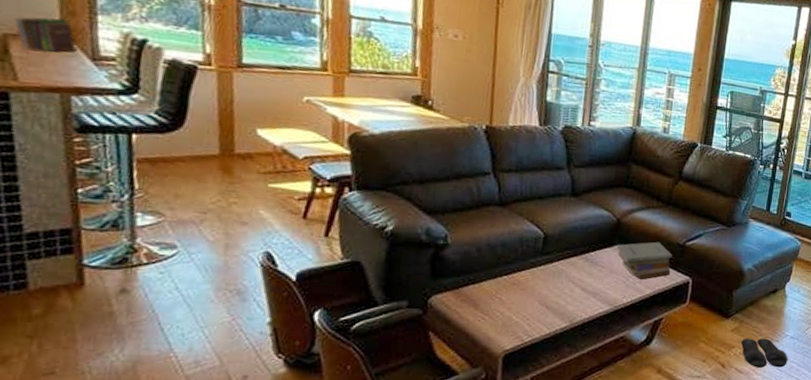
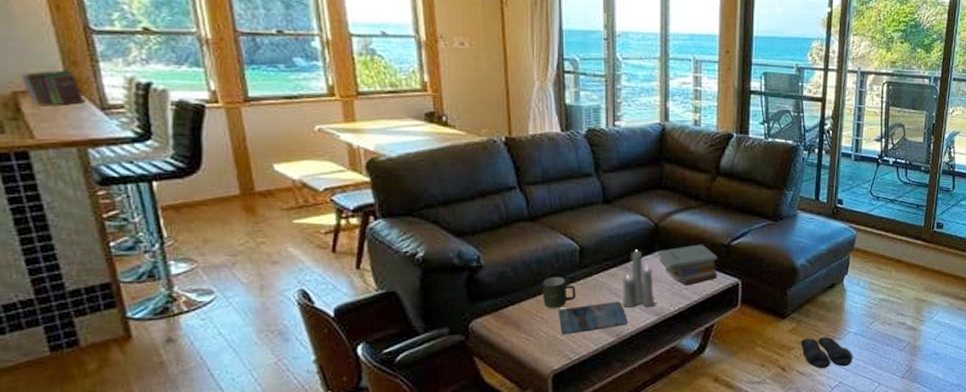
mug: none [503,260,536,292] -> present [542,276,576,309]
magazine: none [516,288,582,317] -> present [558,301,628,335]
candle: none [578,241,611,298] -> present [623,249,655,308]

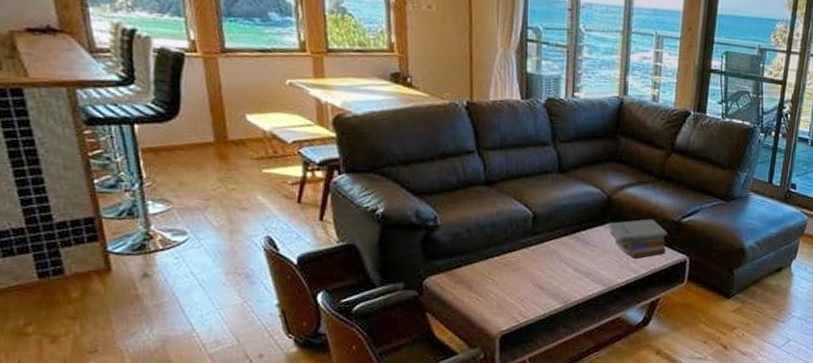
books: present [20,69,84,107] -> none [16,12,74,47]
mug: present [542,276,576,309] -> none [494,240,527,273]
magazine: present [558,301,628,335] -> none [508,269,576,298]
candle: present [623,249,655,308] -> none [571,220,604,278]
slippers: present [801,336,851,369] -> none [744,318,794,351]

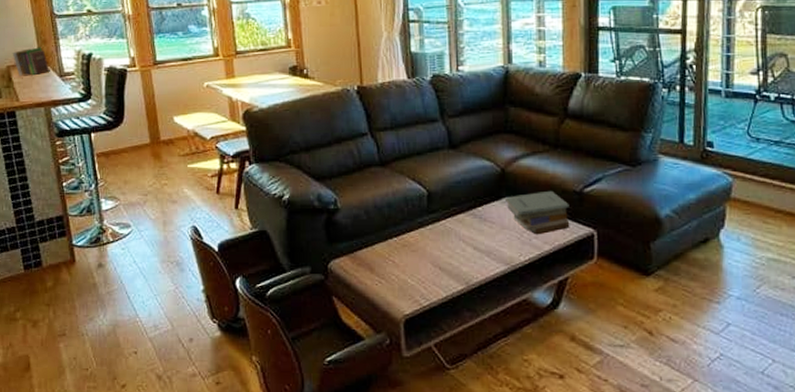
books: none [16,12,74,47] -> present [12,47,49,76]

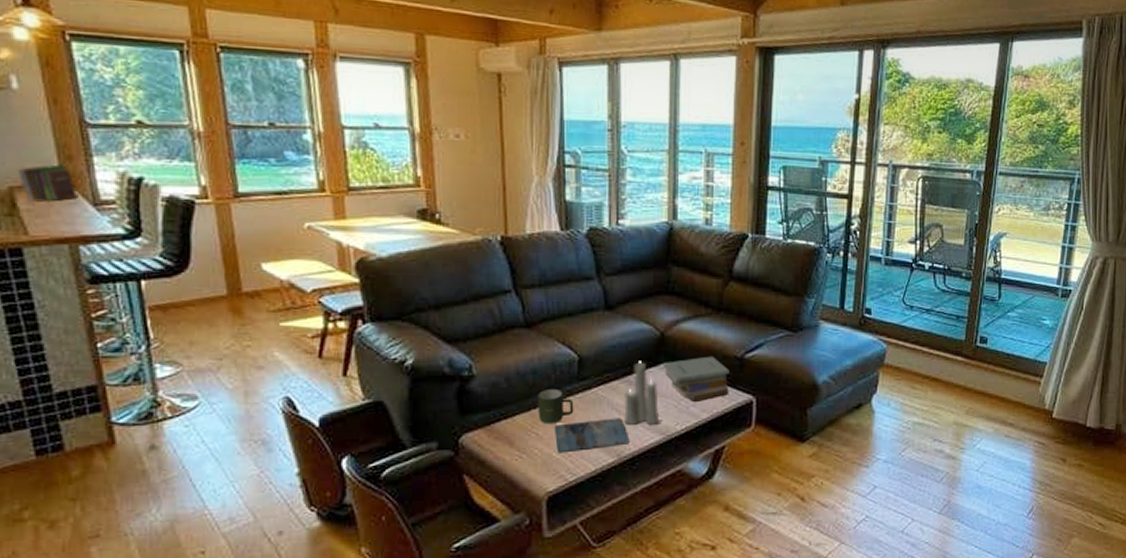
mug: none [392,220,425,253] -> present [537,388,574,425]
magazine: none [408,248,477,280] -> present [554,417,630,453]
candle: none [470,195,504,256] -> present [624,360,660,426]

